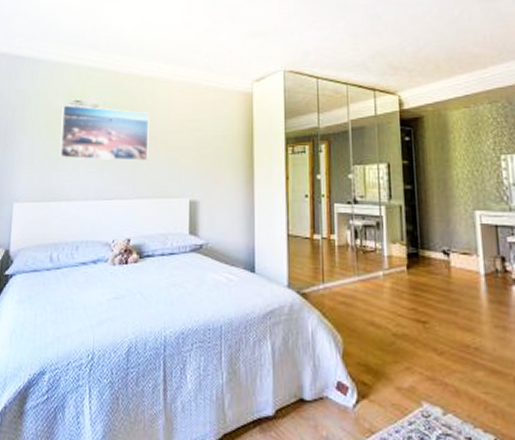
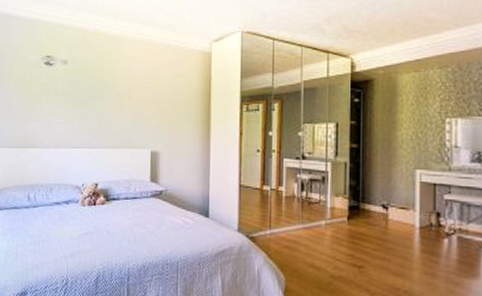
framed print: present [59,105,150,161] -> none [33,60,115,113]

